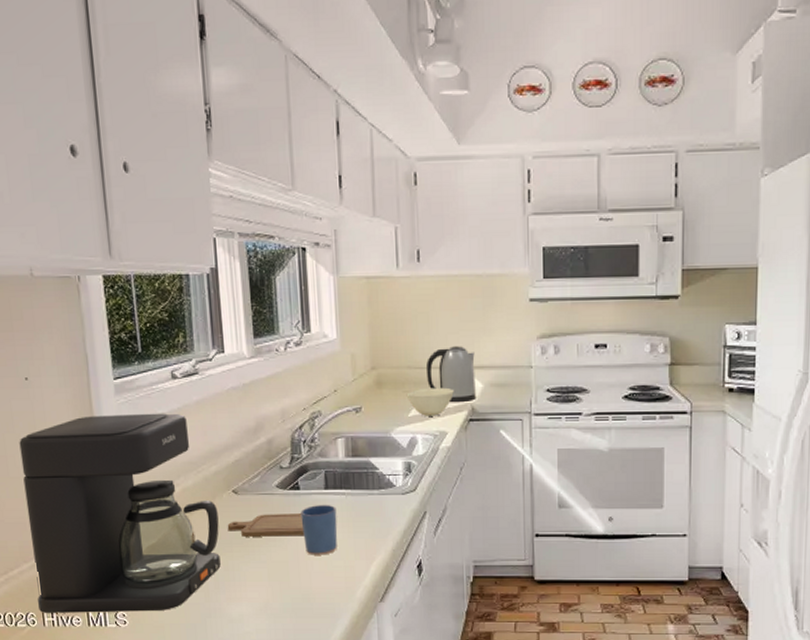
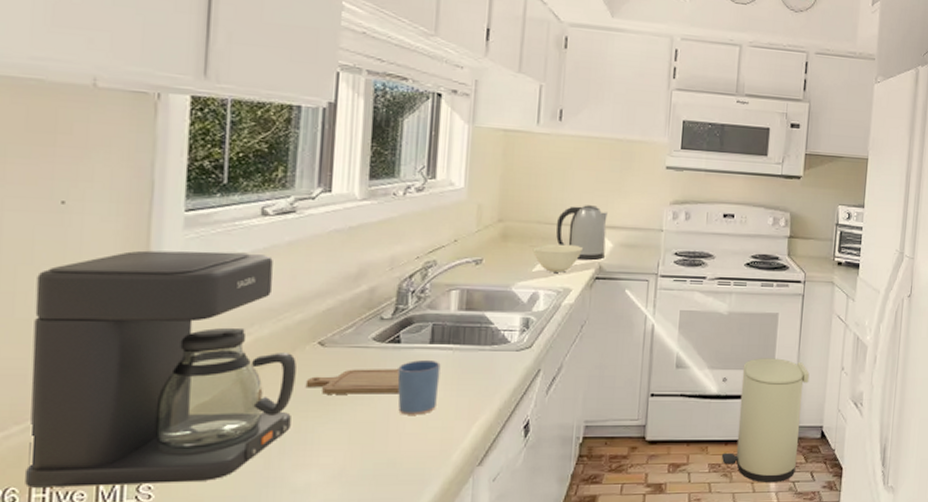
pedal bin: none [613,495,704,624] -> present [721,358,810,482]

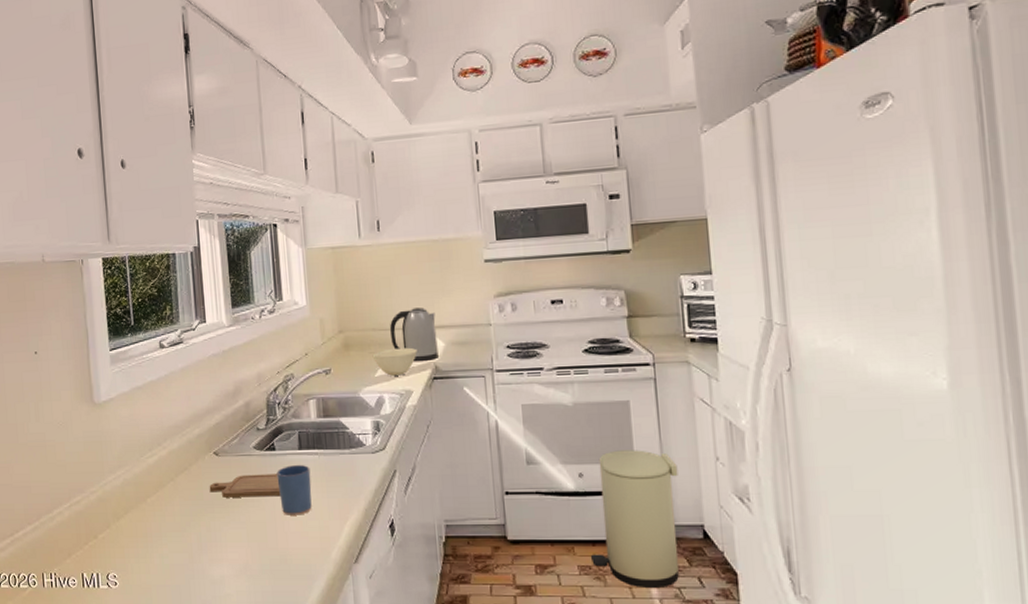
coffee maker: present [25,250,296,488] -> none [28,380,203,574]

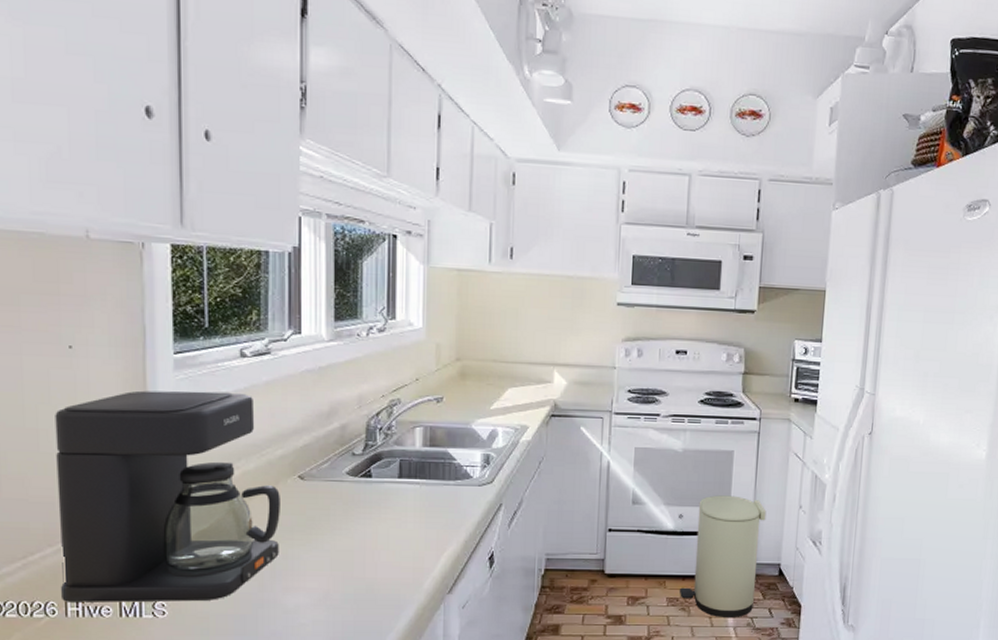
coffee maker: none [28,380,203,574] -> present [55,390,280,603]
chopping board: present [209,474,281,498] -> none [289,501,374,525]
mug: present [276,464,312,515] -> none [371,493,409,545]
bowl: present [372,347,417,376] -> none [490,382,538,410]
kettle: present [390,307,439,361] -> none [512,343,561,397]

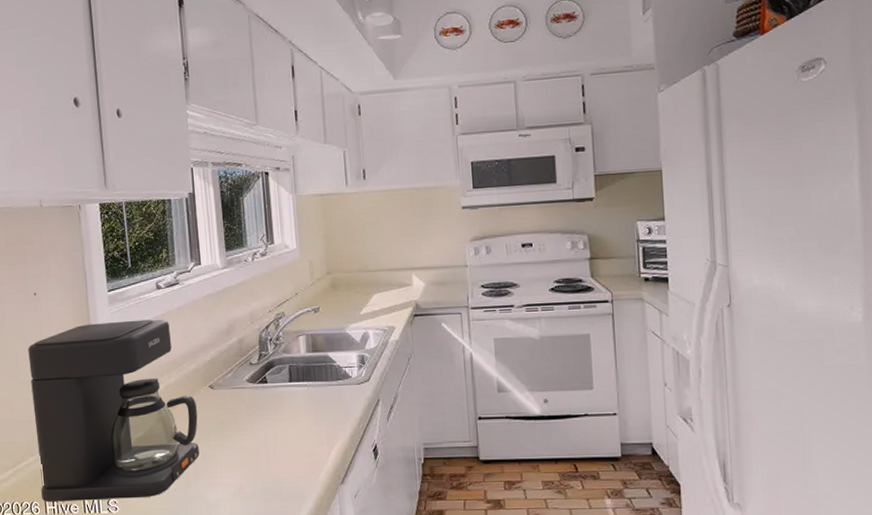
pedal bin: present [679,495,766,617] -> none [553,377,631,499]

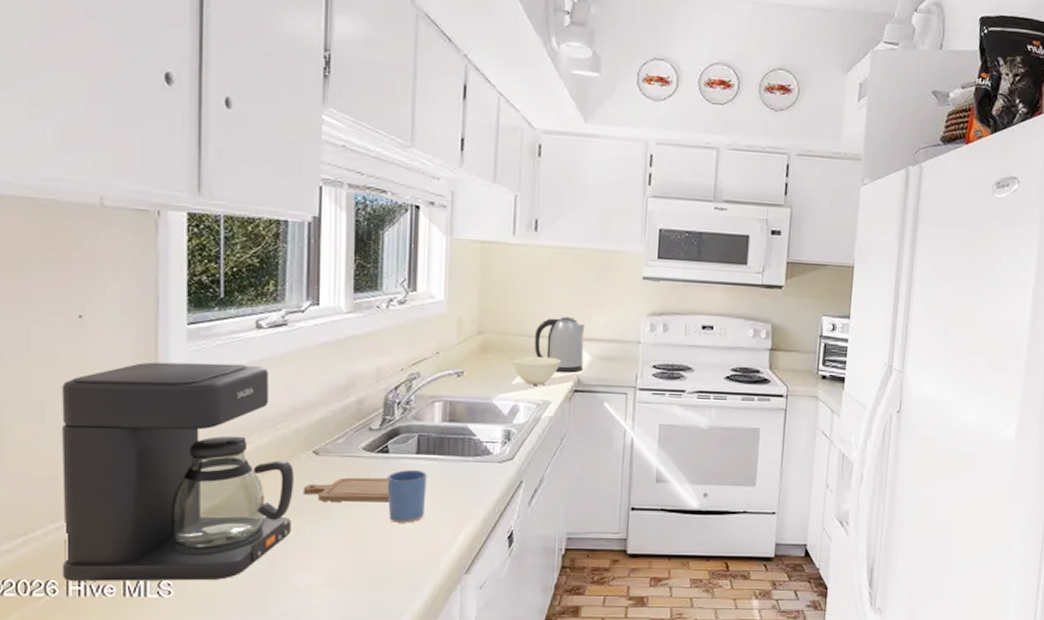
chopping board: none [205,405,273,427] -> present [303,477,390,502]
mug: none [268,395,302,442] -> present [387,469,427,523]
bowl: none [358,287,400,314] -> present [512,356,561,385]
kettle: none [374,250,419,300] -> present [535,317,585,372]

